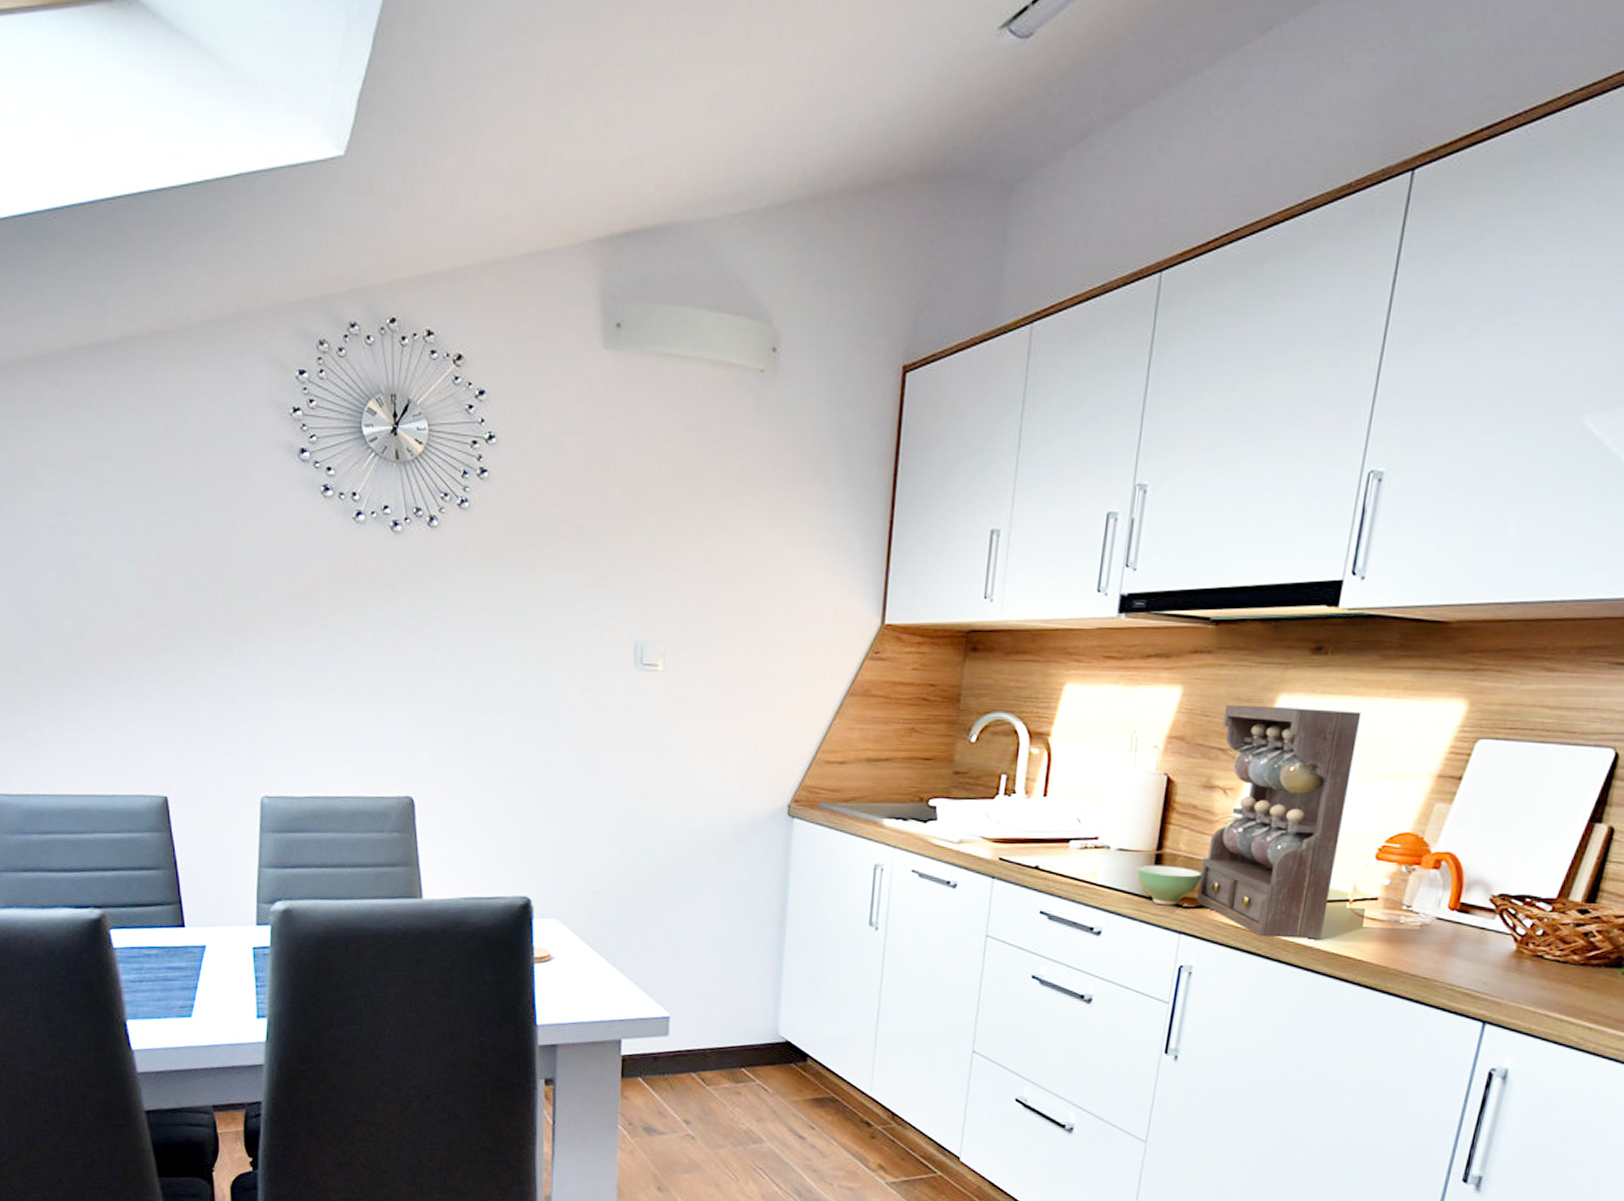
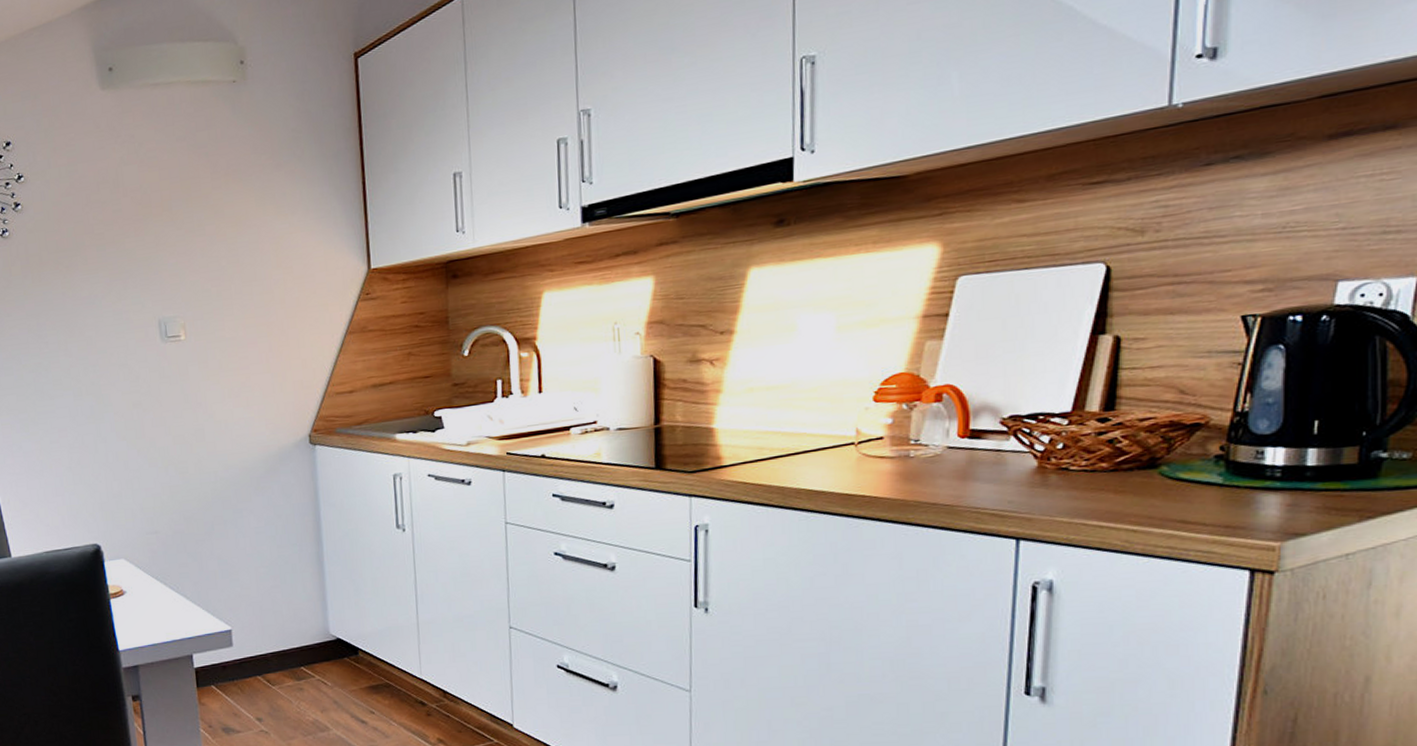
bowl: present [1135,864,1203,906] -> none [637,436,704,474]
spice rack: present [1195,704,1362,940] -> none [698,270,835,489]

